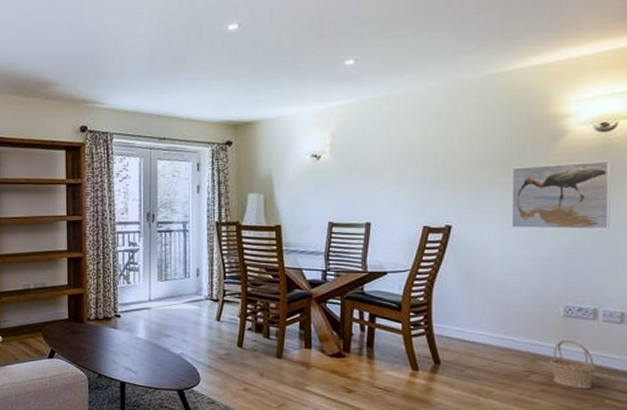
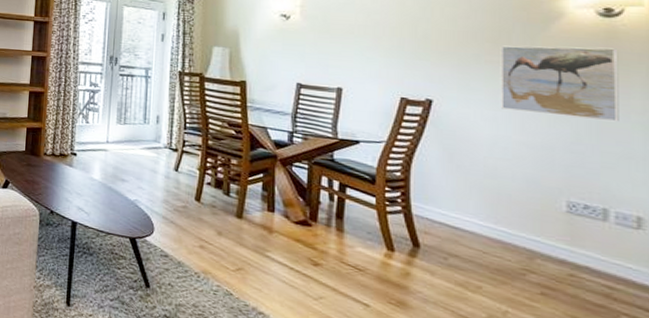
basket: present [549,339,596,389] -> none [550,238,609,300]

